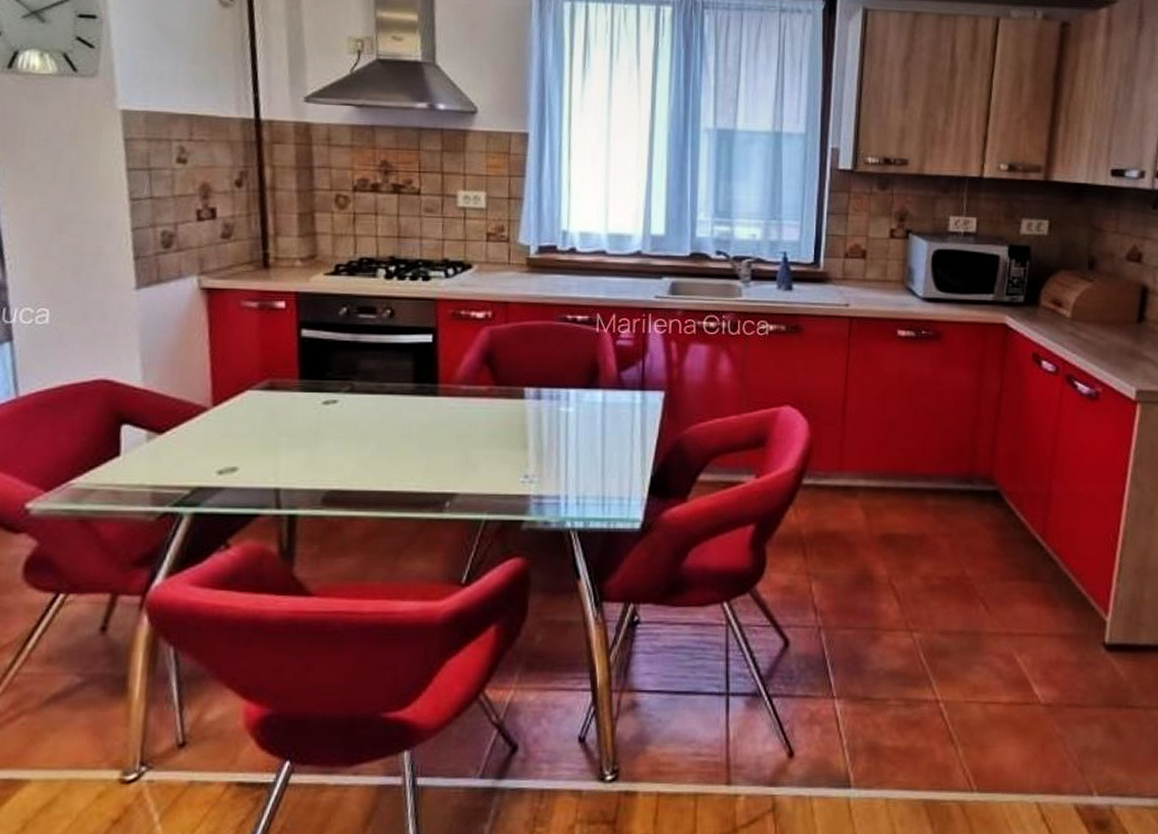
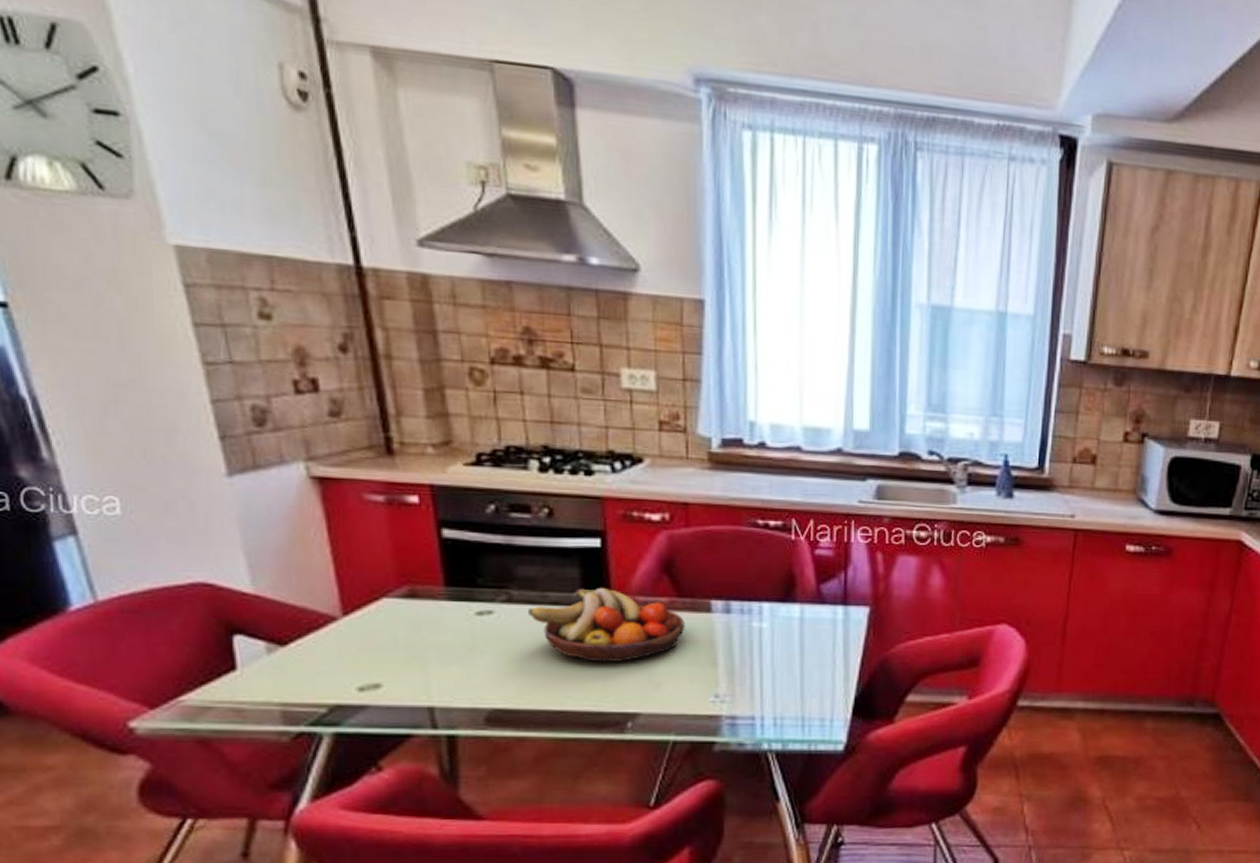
fruit bowl: none [366,377,501,446] -> present [527,587,685,663]

